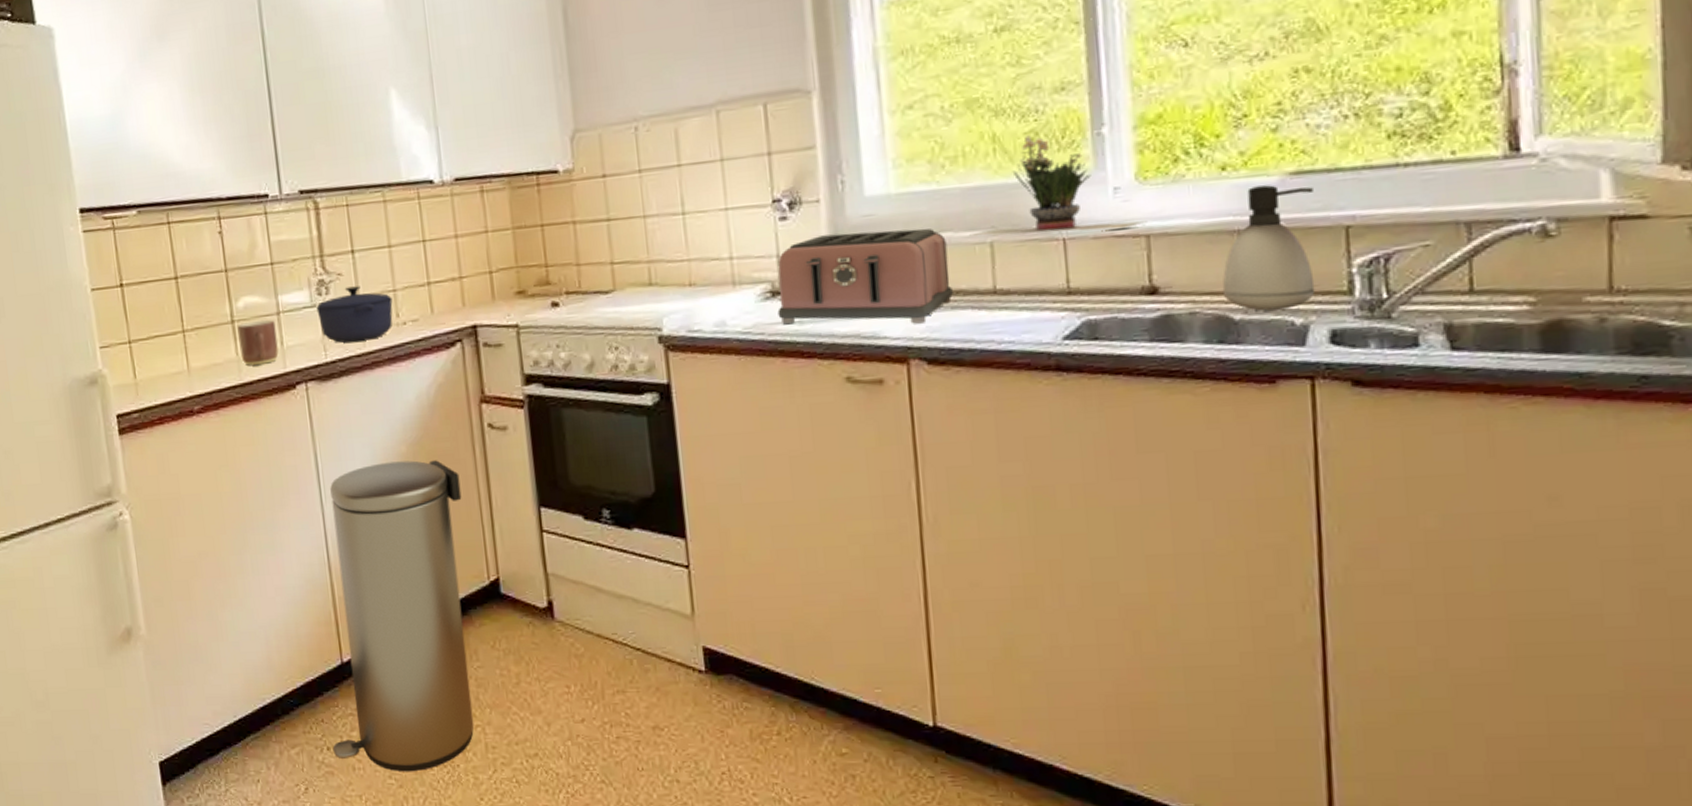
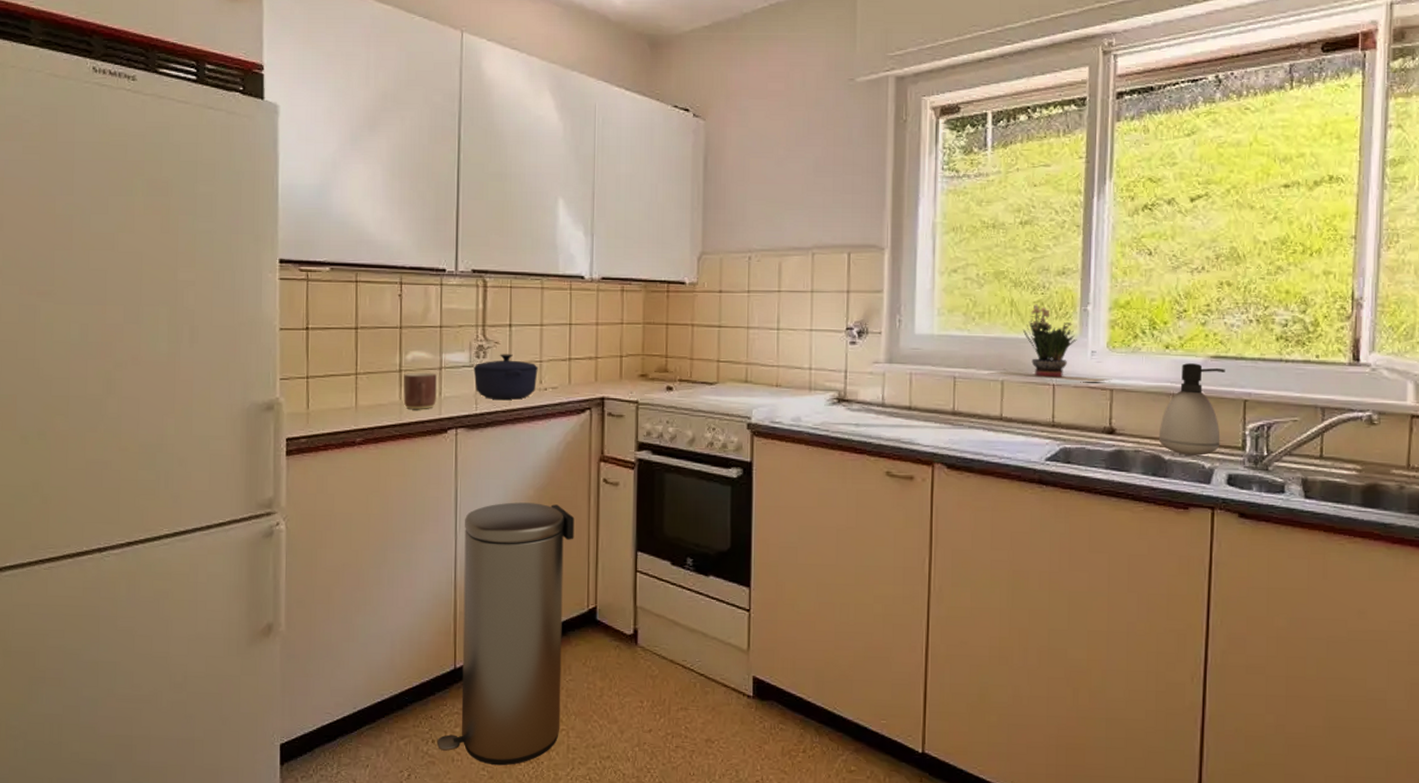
toaster: present [777,228,953,325] -> none [841,360,971,436]

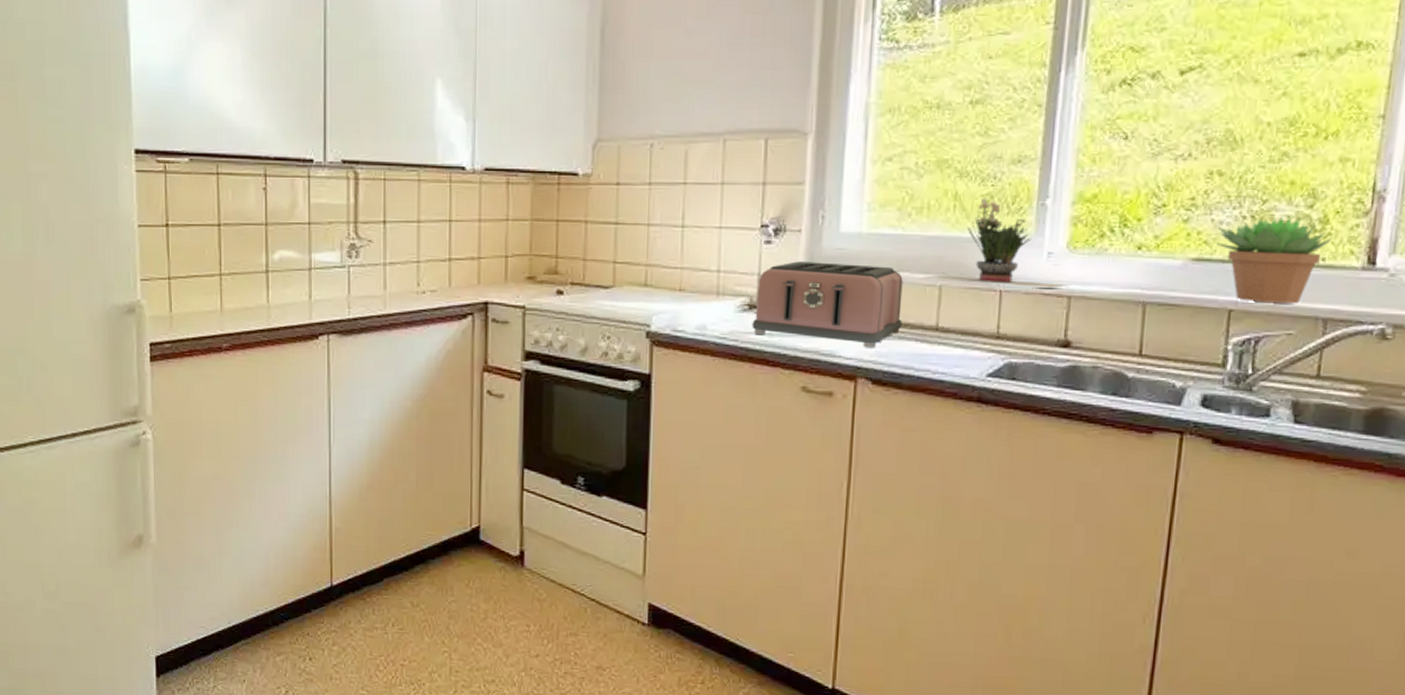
mug: present [403,372,437,409] -> none [271,273,306,313]
pedal bin: present [437,502,575,765] -> none [314,414,456,685]
cooking pot: present [473,353,538,400] -> none [345,252,415,304]
toaster: none [841,360,971,436] -> present [752,261,903,348]
soap dispenser: present [1158,363,1225,456] -> none [1122,267,1209,373]
succulent plant: none [1229,321,1322,395] -> present [1216,218,1331,304]

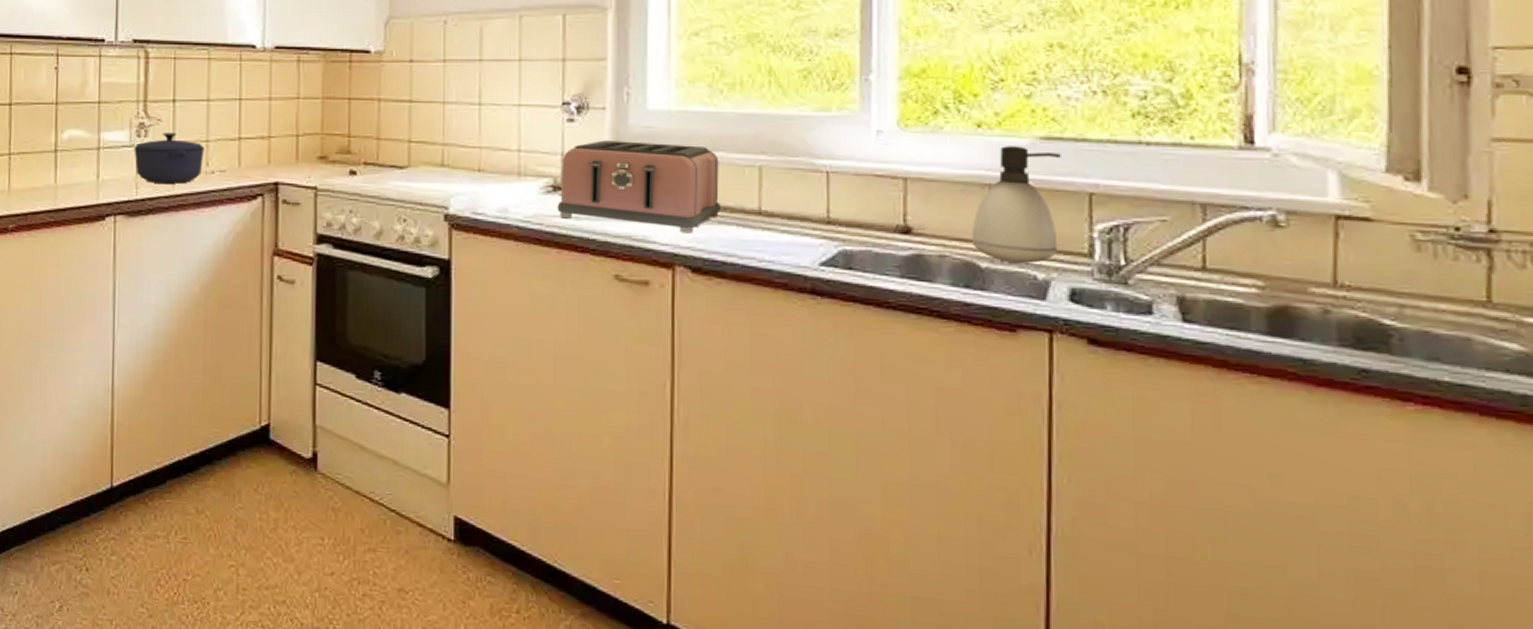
cooking pot: none [345,252,415,304] -> present [134,131,204,184]
potted flower: present [923,198,1071,288] -> none [741,73,905,169]
soap dispenser: none [1122,267,1209,373] -> present [971,146,1061,264]
succulent plant: present [1216,218,1331,304] -> none [1065,93,1198,187]

